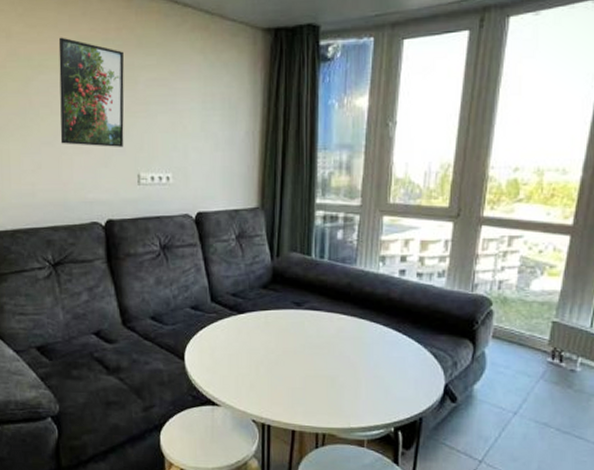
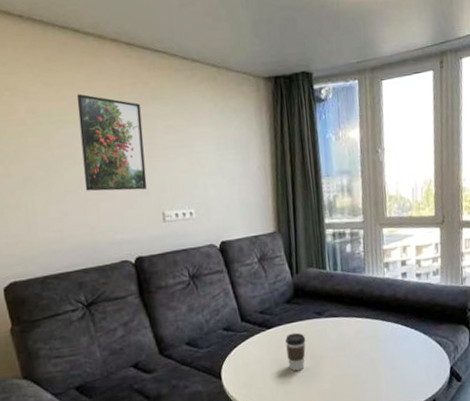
coffee cup: none [257,321,280,364] -> present [285,332,306,371]

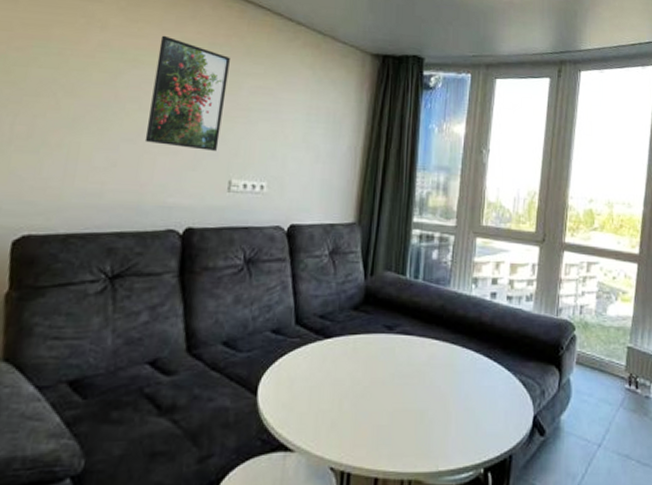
coffee cup: present [285,332,306,371] -> none [342,347,369,397]

